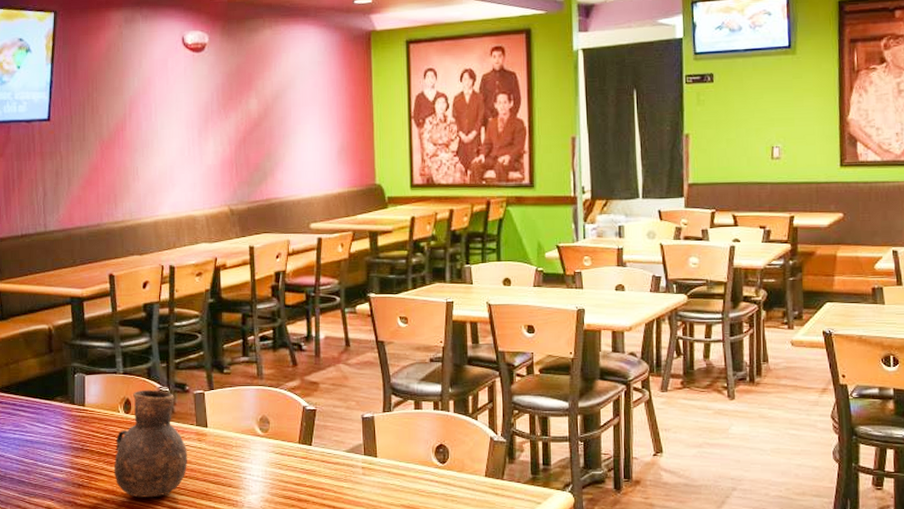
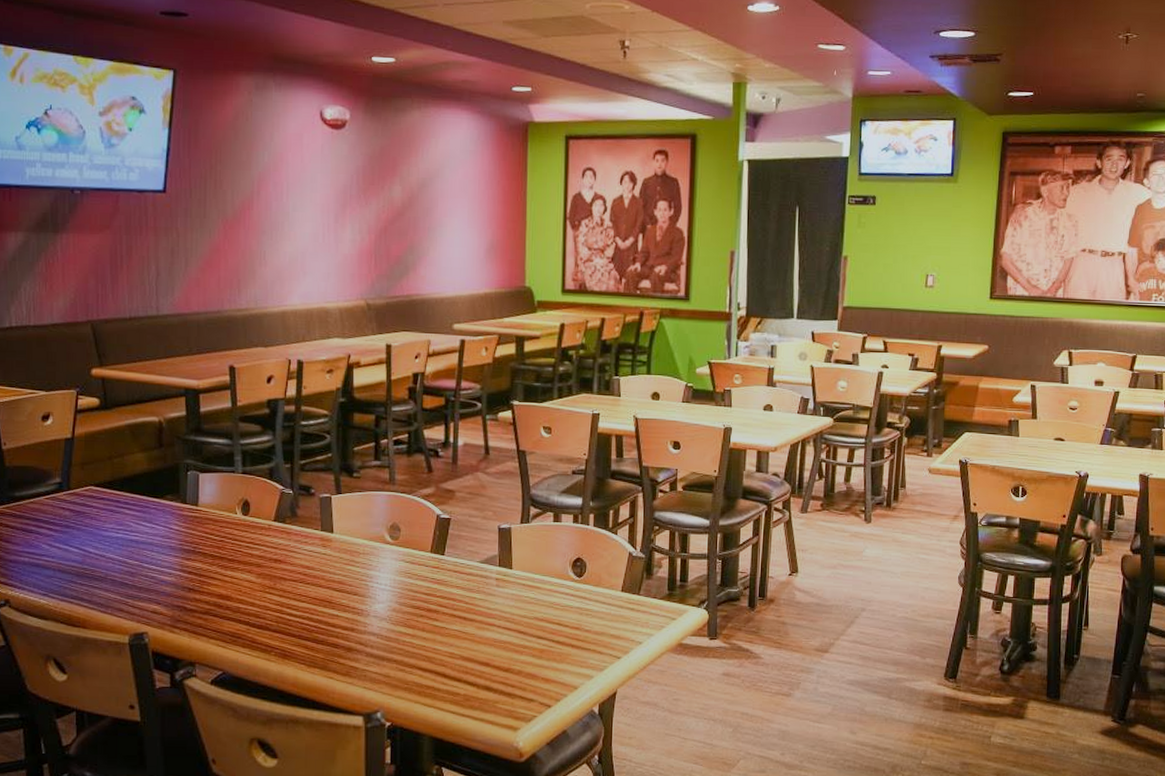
vase: present [113,389,187,498] -> none [228,491,310,604]

